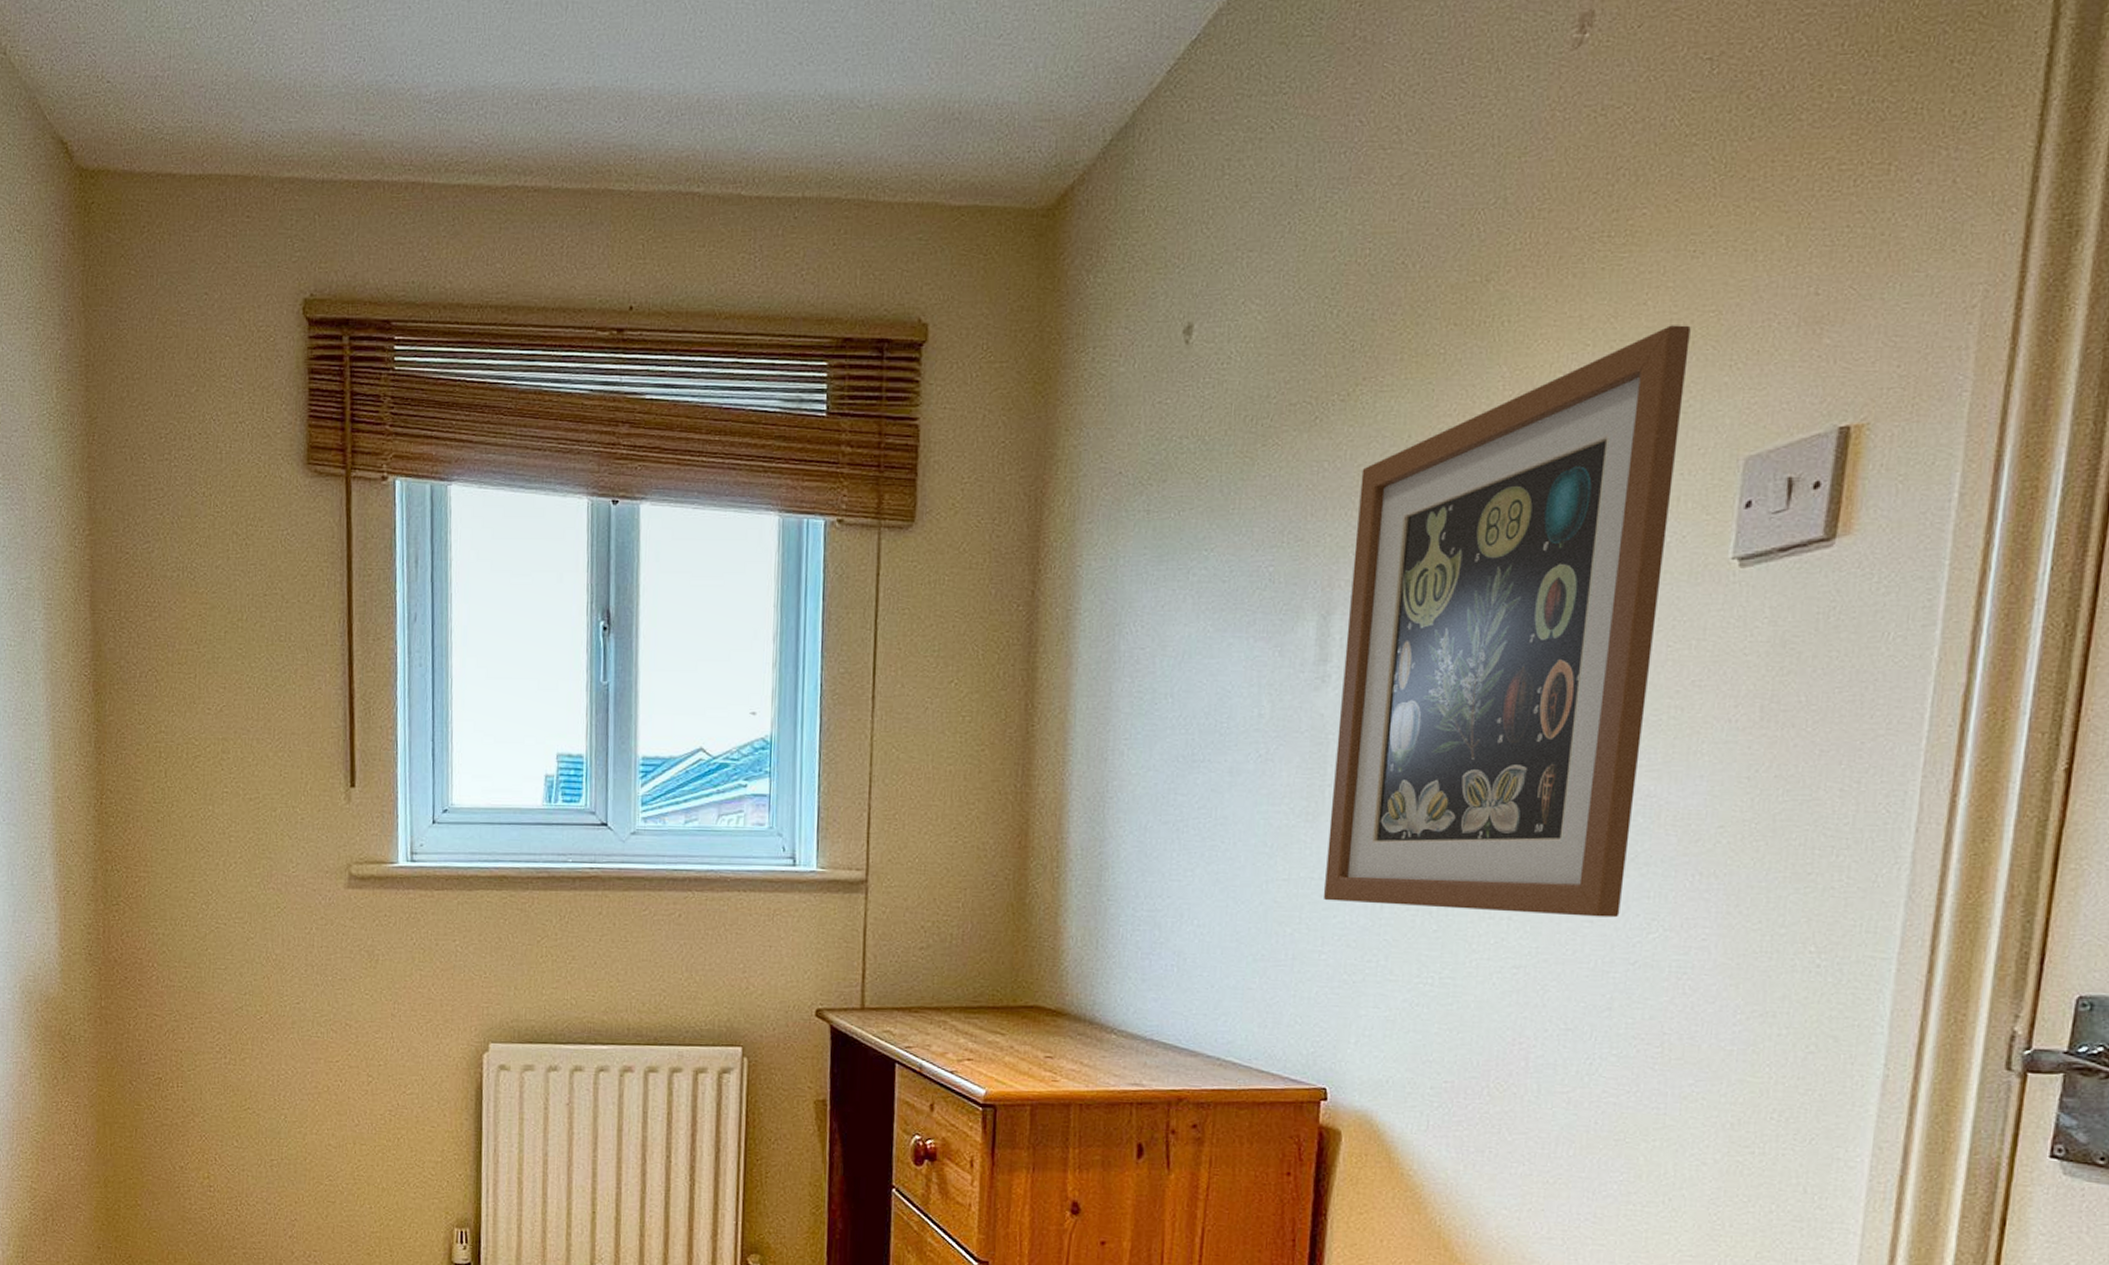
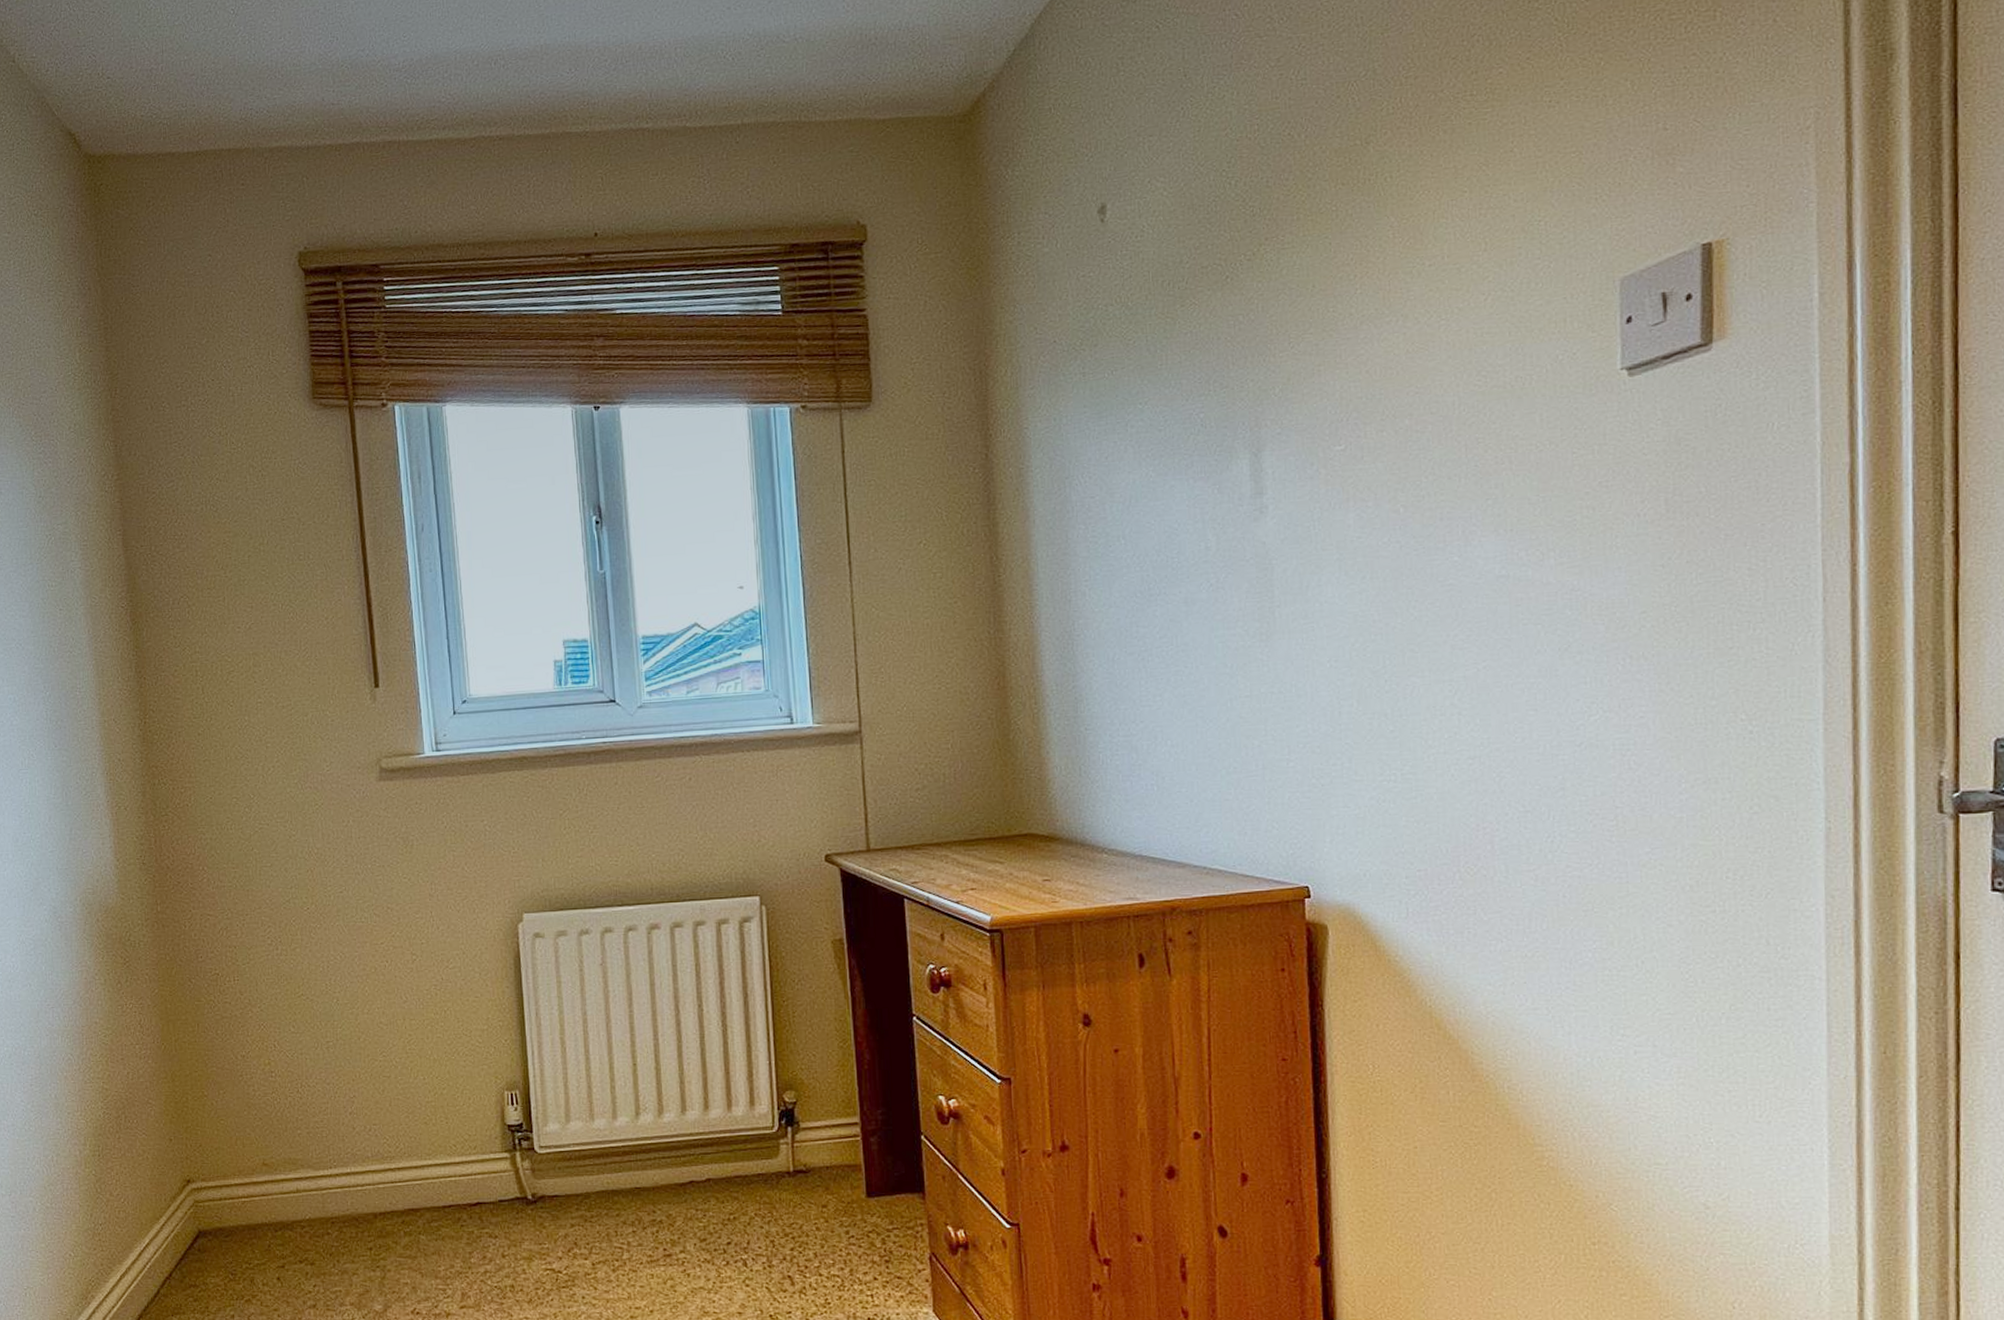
wall art: present [1323,325,1691,918] -> none [1274,166,1561,712]

